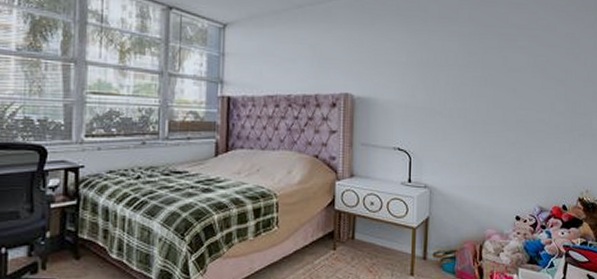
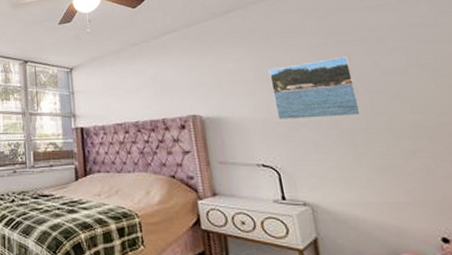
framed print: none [419,49,487,107] -> present [268,56,362,120]

